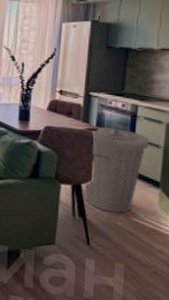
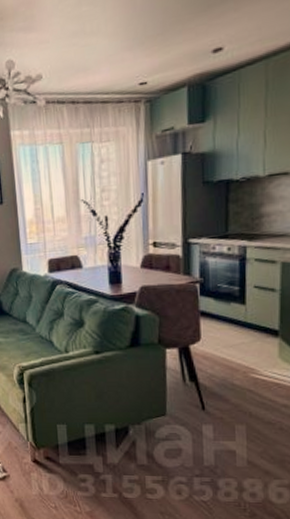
trash can: present [84,127,150,213] -> none [193,276,264,371]

